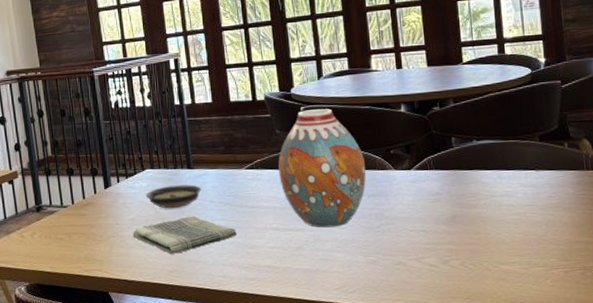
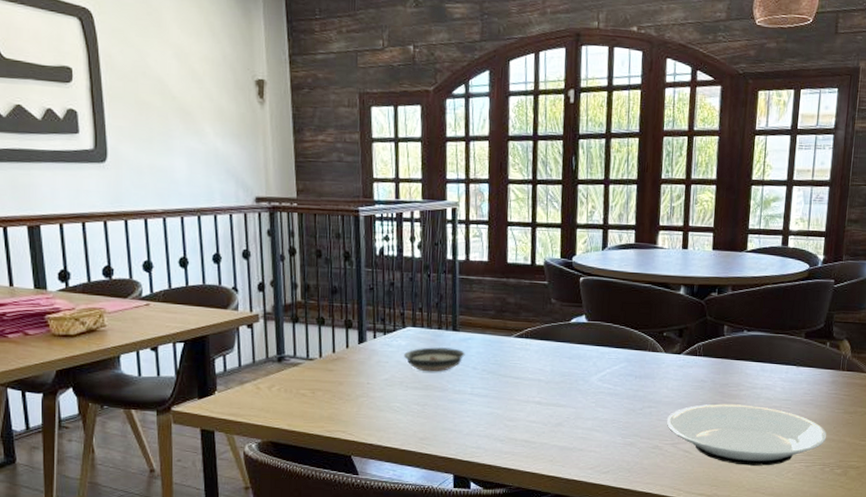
dish towel: present [132,216,237,254] -> none [384,381,497,420]
vase: present [278,109,367,228] -> none [548,281,638,406]
plate: none [406,213,582,276] -> present [666,404,826,466]

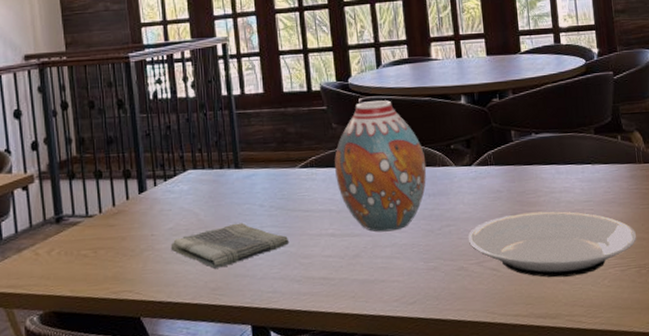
dish towel: none [384,381,497,420] -> present [170,222,290,269]
saucer: present [404,347,465,372] -> none [187,187,250,216]
vase: none [548,281,638,406] -> present [334,100,427,232]

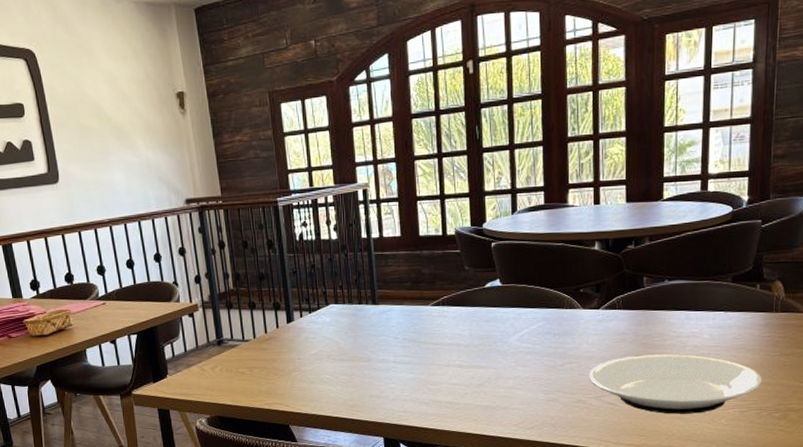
dish towel: present [170,222,290,269] -> none [314,352,420,389]
vase: present [334,100,427,232] -> none [465,245,554,366]

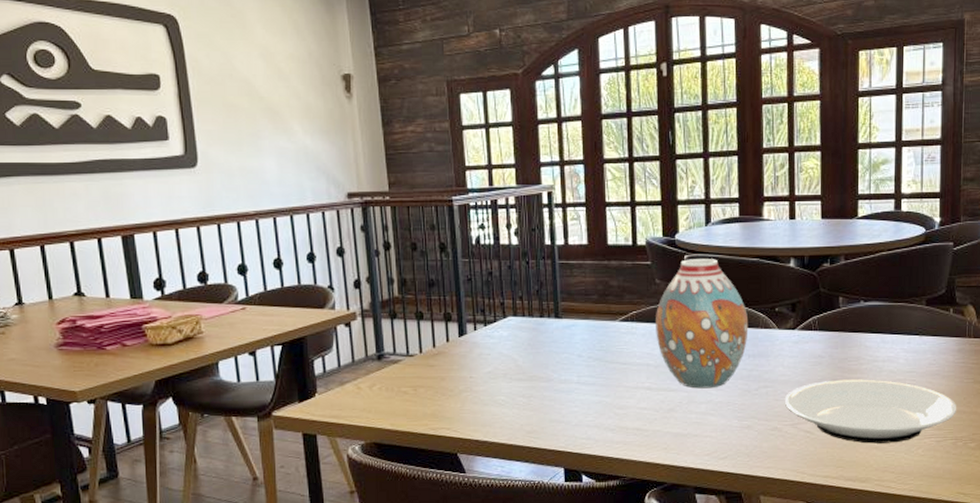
vase: none [465,245,554,366] -> present [656,259,749,389]

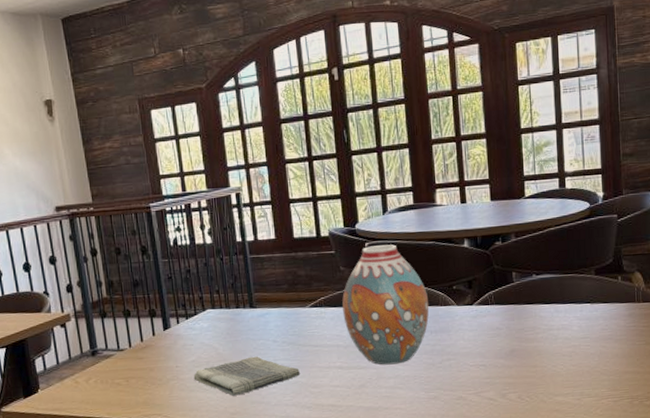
dish towel: none [488,371,606,413] -> present [193,356,301,396]
plate: present [784,379,956,444] -> none [467,347,630,407]

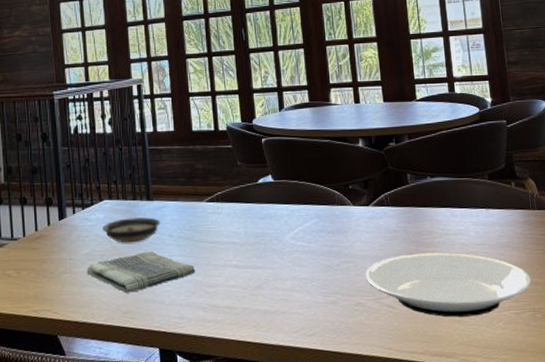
saucer: none [207,324,264,350] -> present [103,217,160,243]
vase: present [342,244,429,365] -> none [239,141,326,266]
plate: none [467,347,630,407] -> present [365,252,531,317]

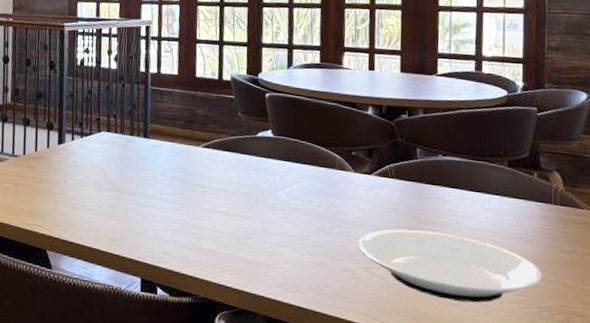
dish towel: present [86,251,196,293] -> none [79,185,185,222]
saucer: present [103,217,160,243] -> none [98,152,155,176]

